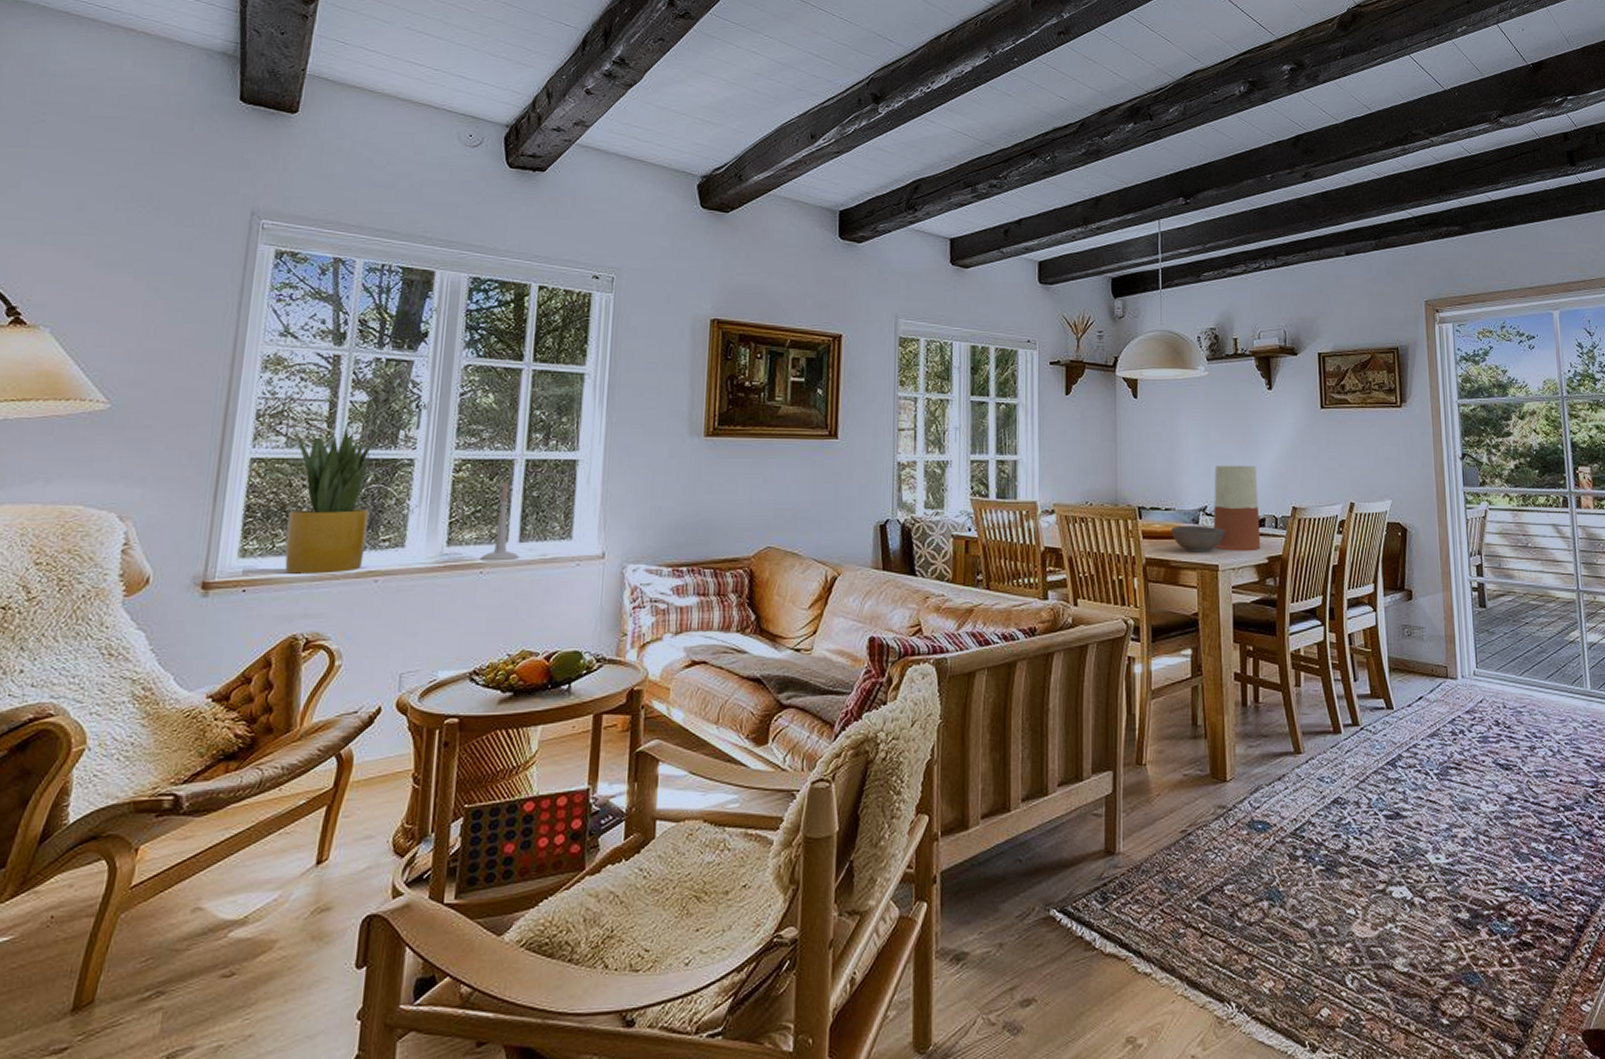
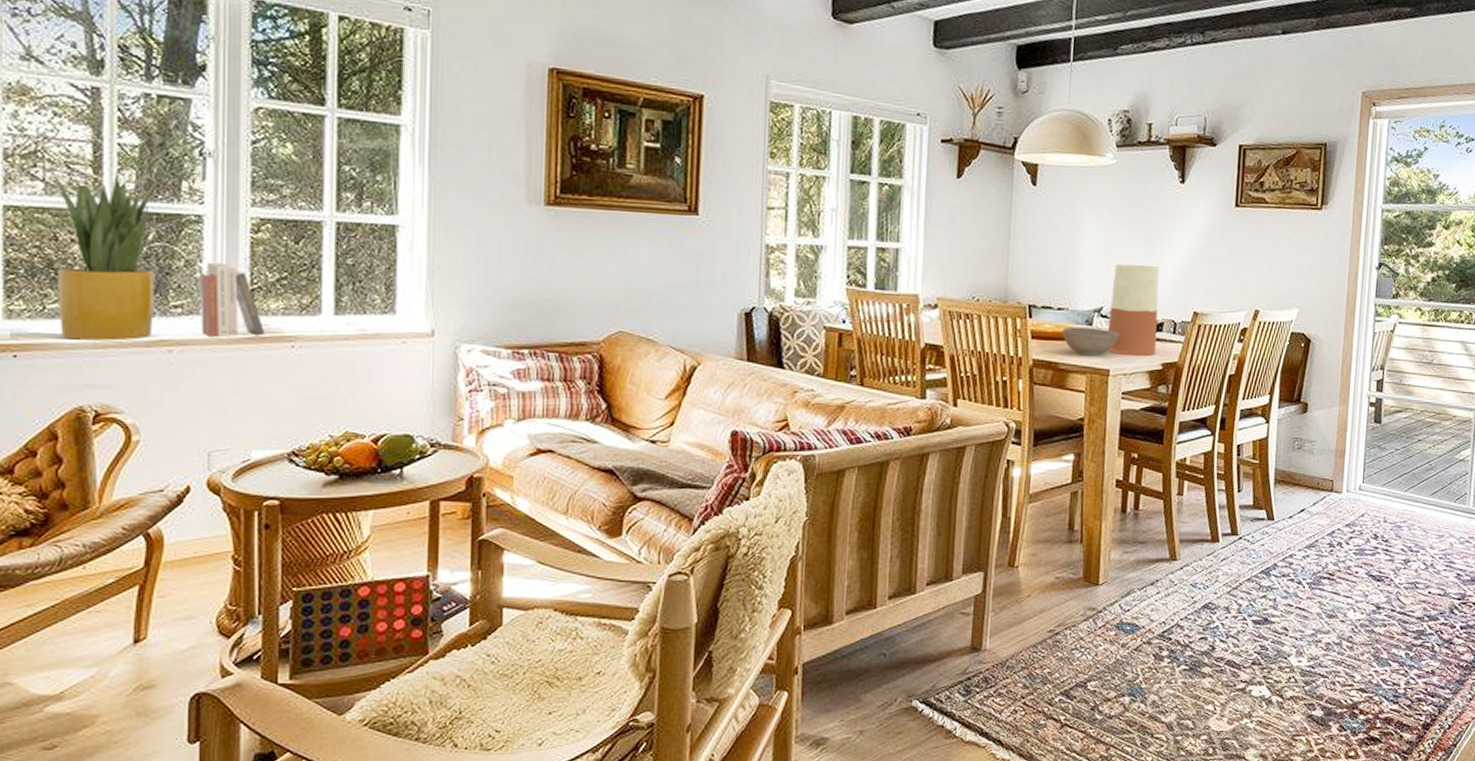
books: none [404,499,459,567] -> present [199,262,266,338]
candlestick: present [480,482,520,561] -> none [291,246,336,335]

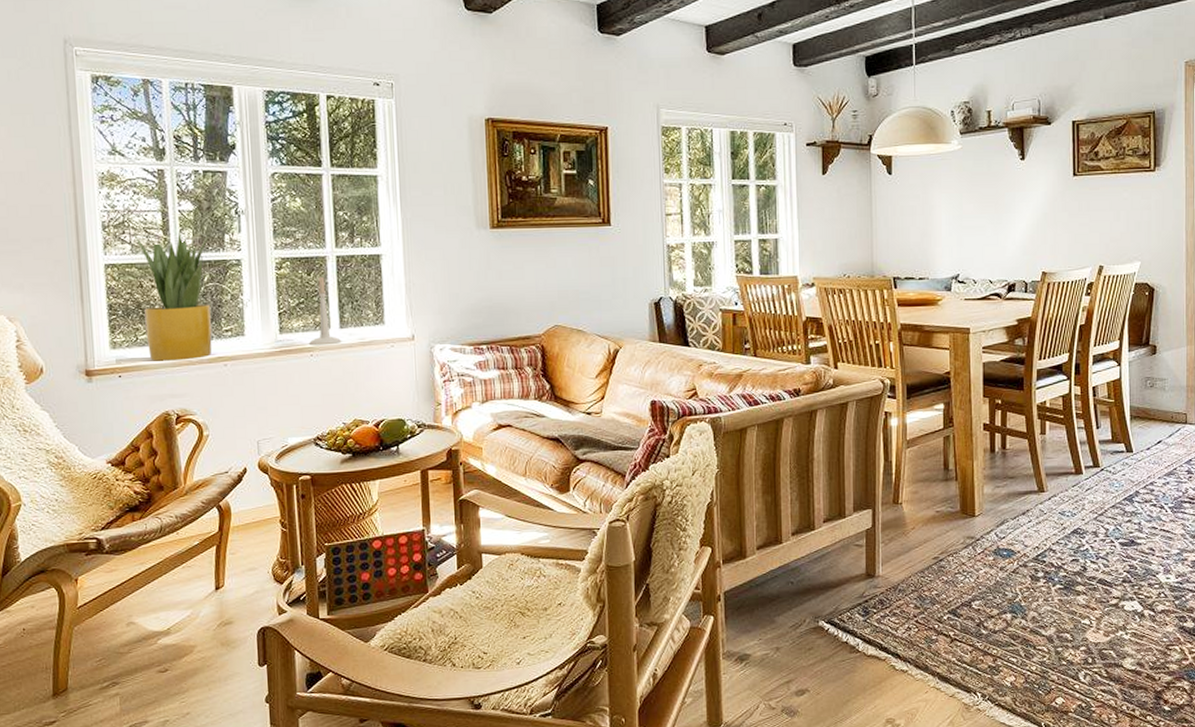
books: present [199,262,266,338] -> none [242,294,292,353]
candlestick: none [291,246,336,335] -> present [309,276,342,346]
bowl: present [1063,326,1120,355] -> none [925,292,977,317]
vase: present [1108,263,1160,356] -> none [966,234,1011,314]

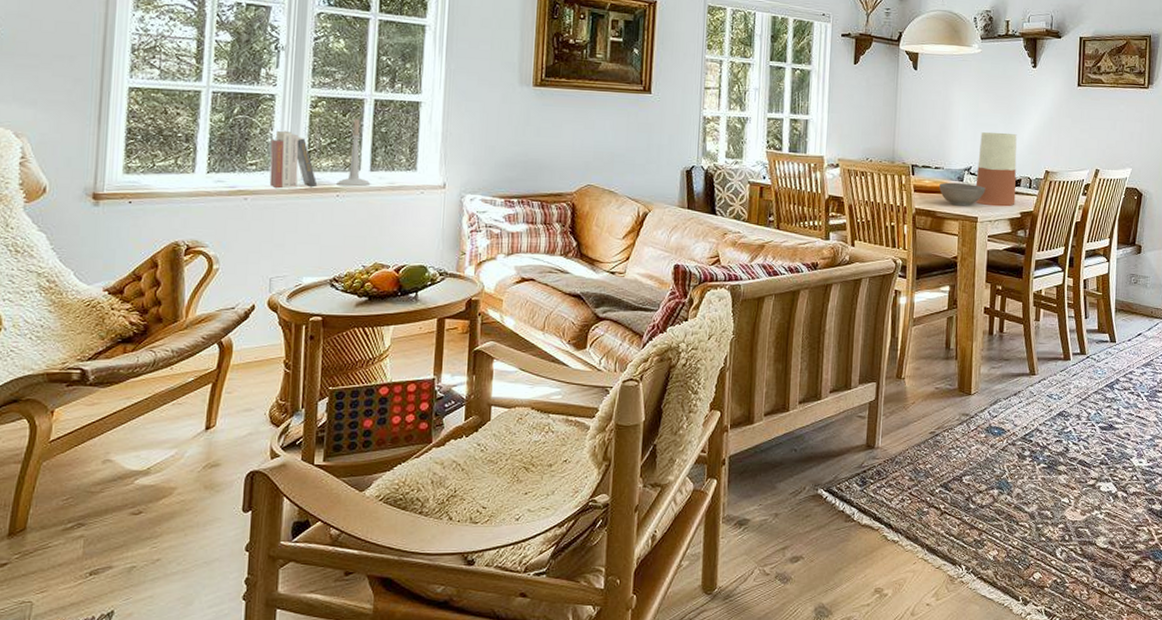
planter: present [133,227,213,361] -> none [164,58,245,191]
books: none [242,294,292,353] -> present [269,130,318,189]
bowl: none [925,292,977,317] -> present [939,182,986,205]
vase: none [966,234,1011,314] -> present [976,131,1017,206]

